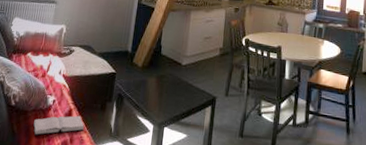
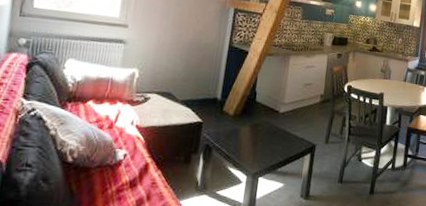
hardback book: present [33,115,85,136] -> none [98,169,165,194]

